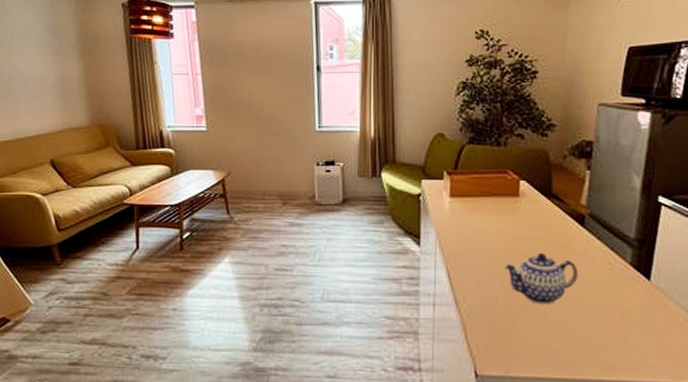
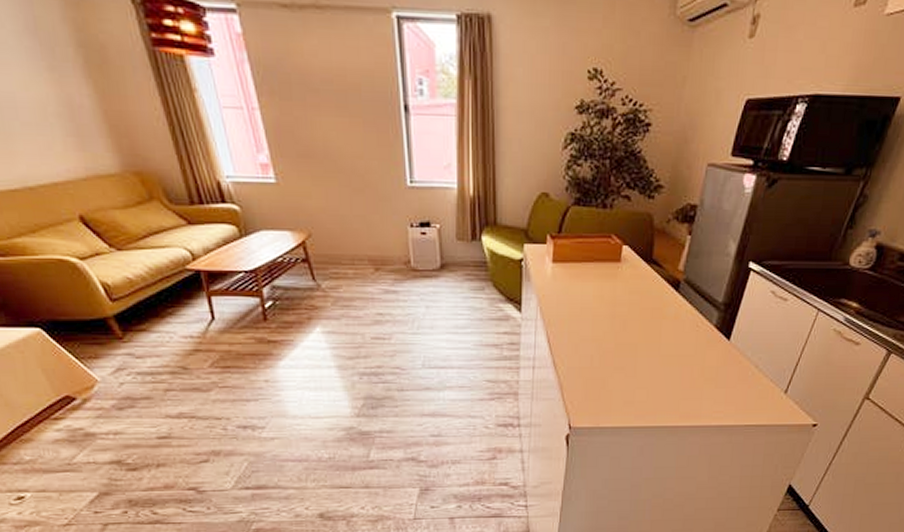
teapot: present [505,253,579,305] -> none [602,318,669,365]

